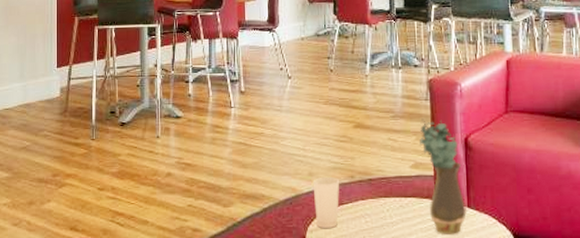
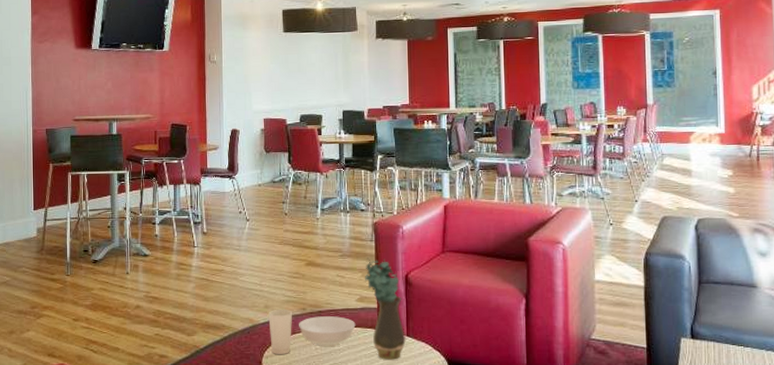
bowl: none [345,185,410,220] -> present [298,316,356,347]

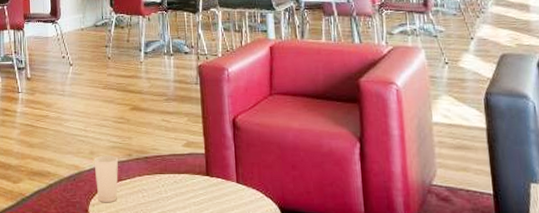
bowl: present [298,316,356,347] -> none [124,162,183,195]
vase: present [365,257,406,360] -> none [191,101,236,208]

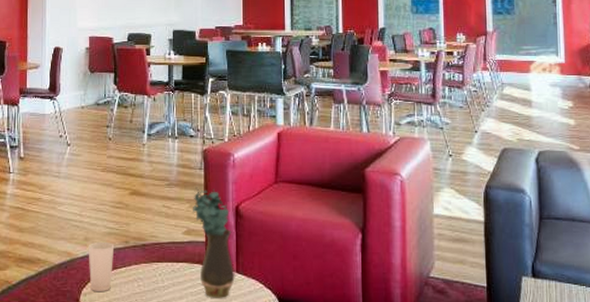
vase: none [191,101,236,208] -> present [193,187,235,298]

